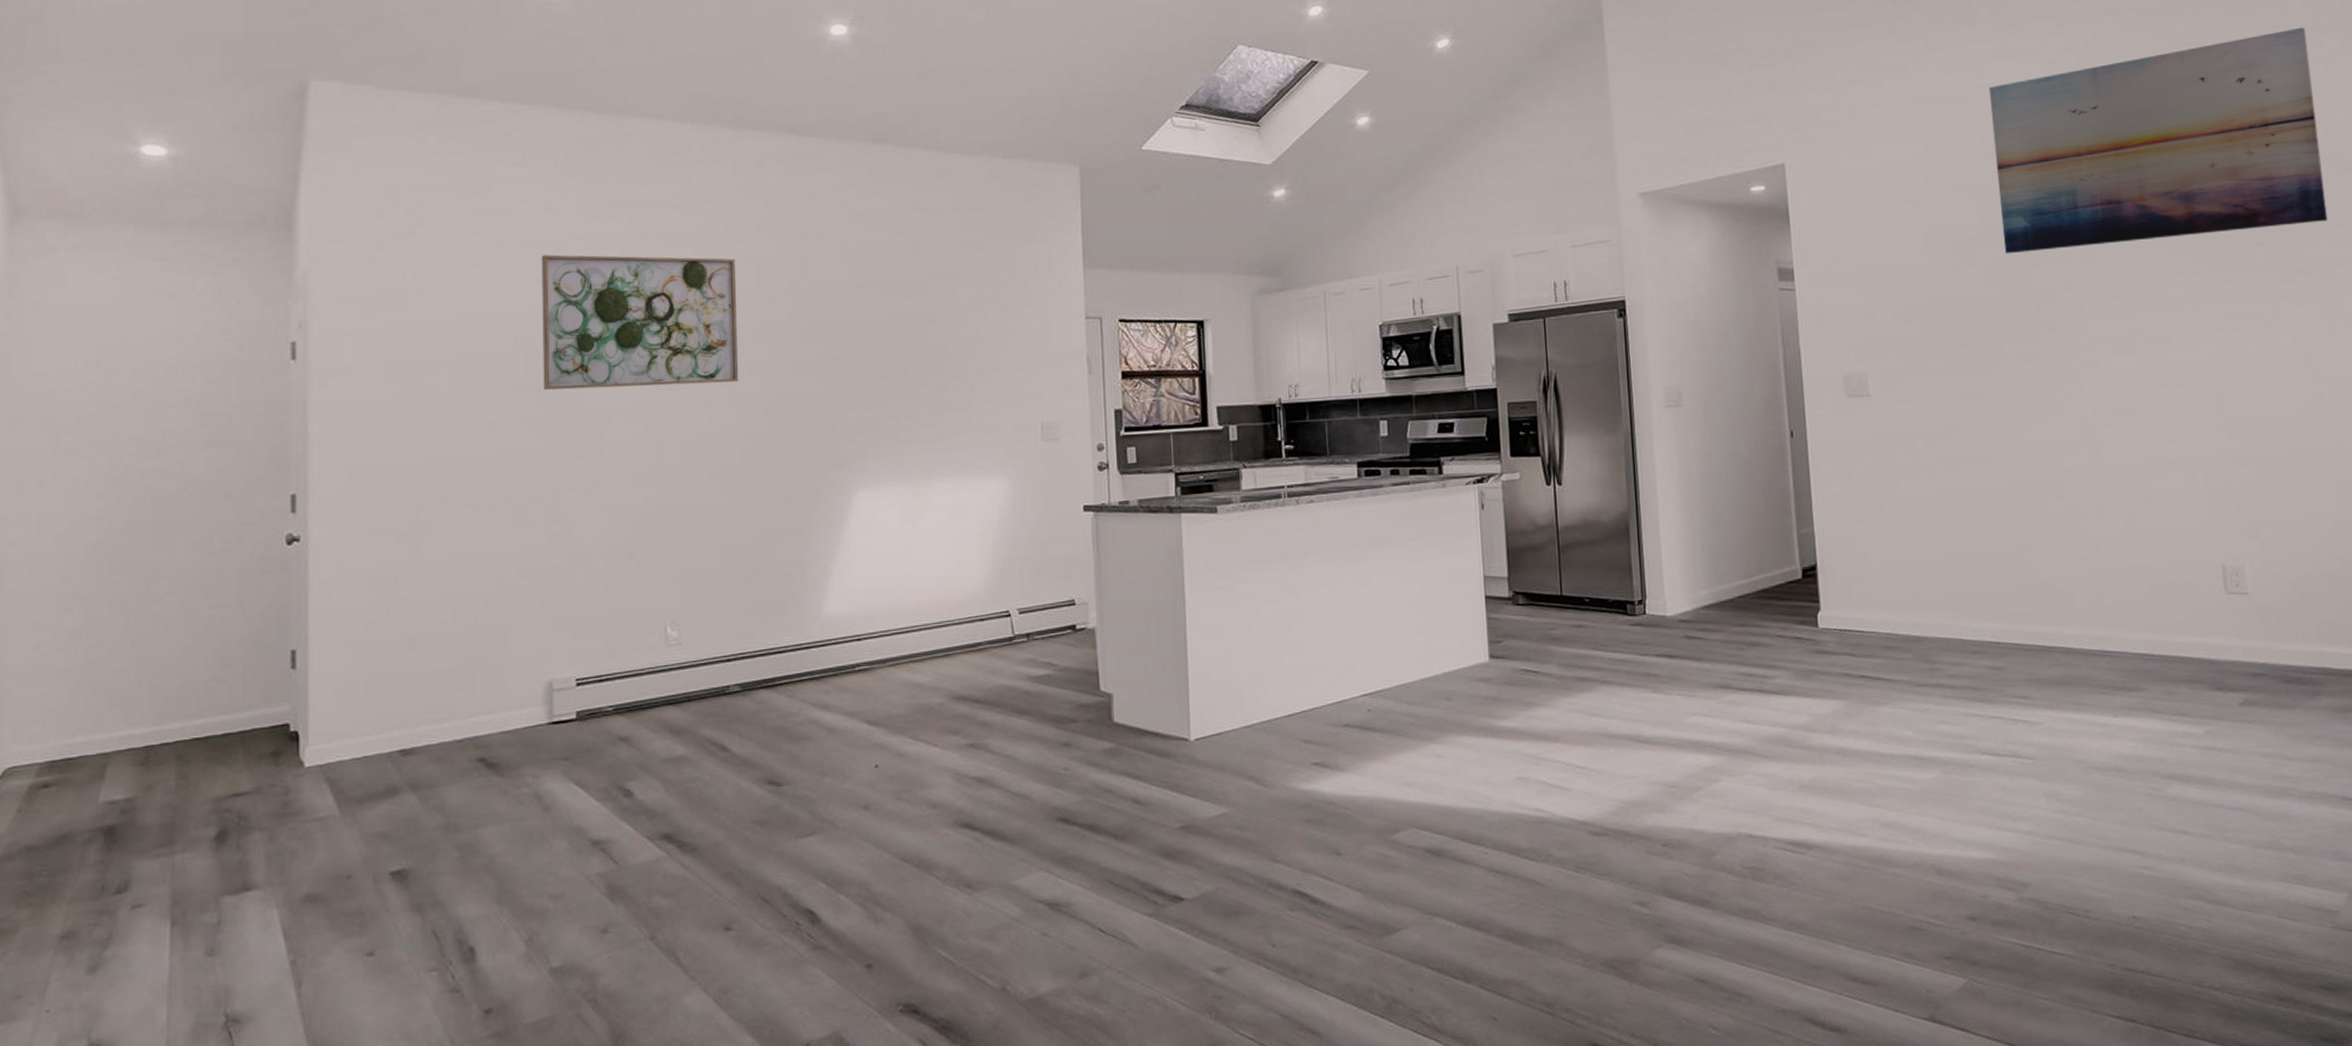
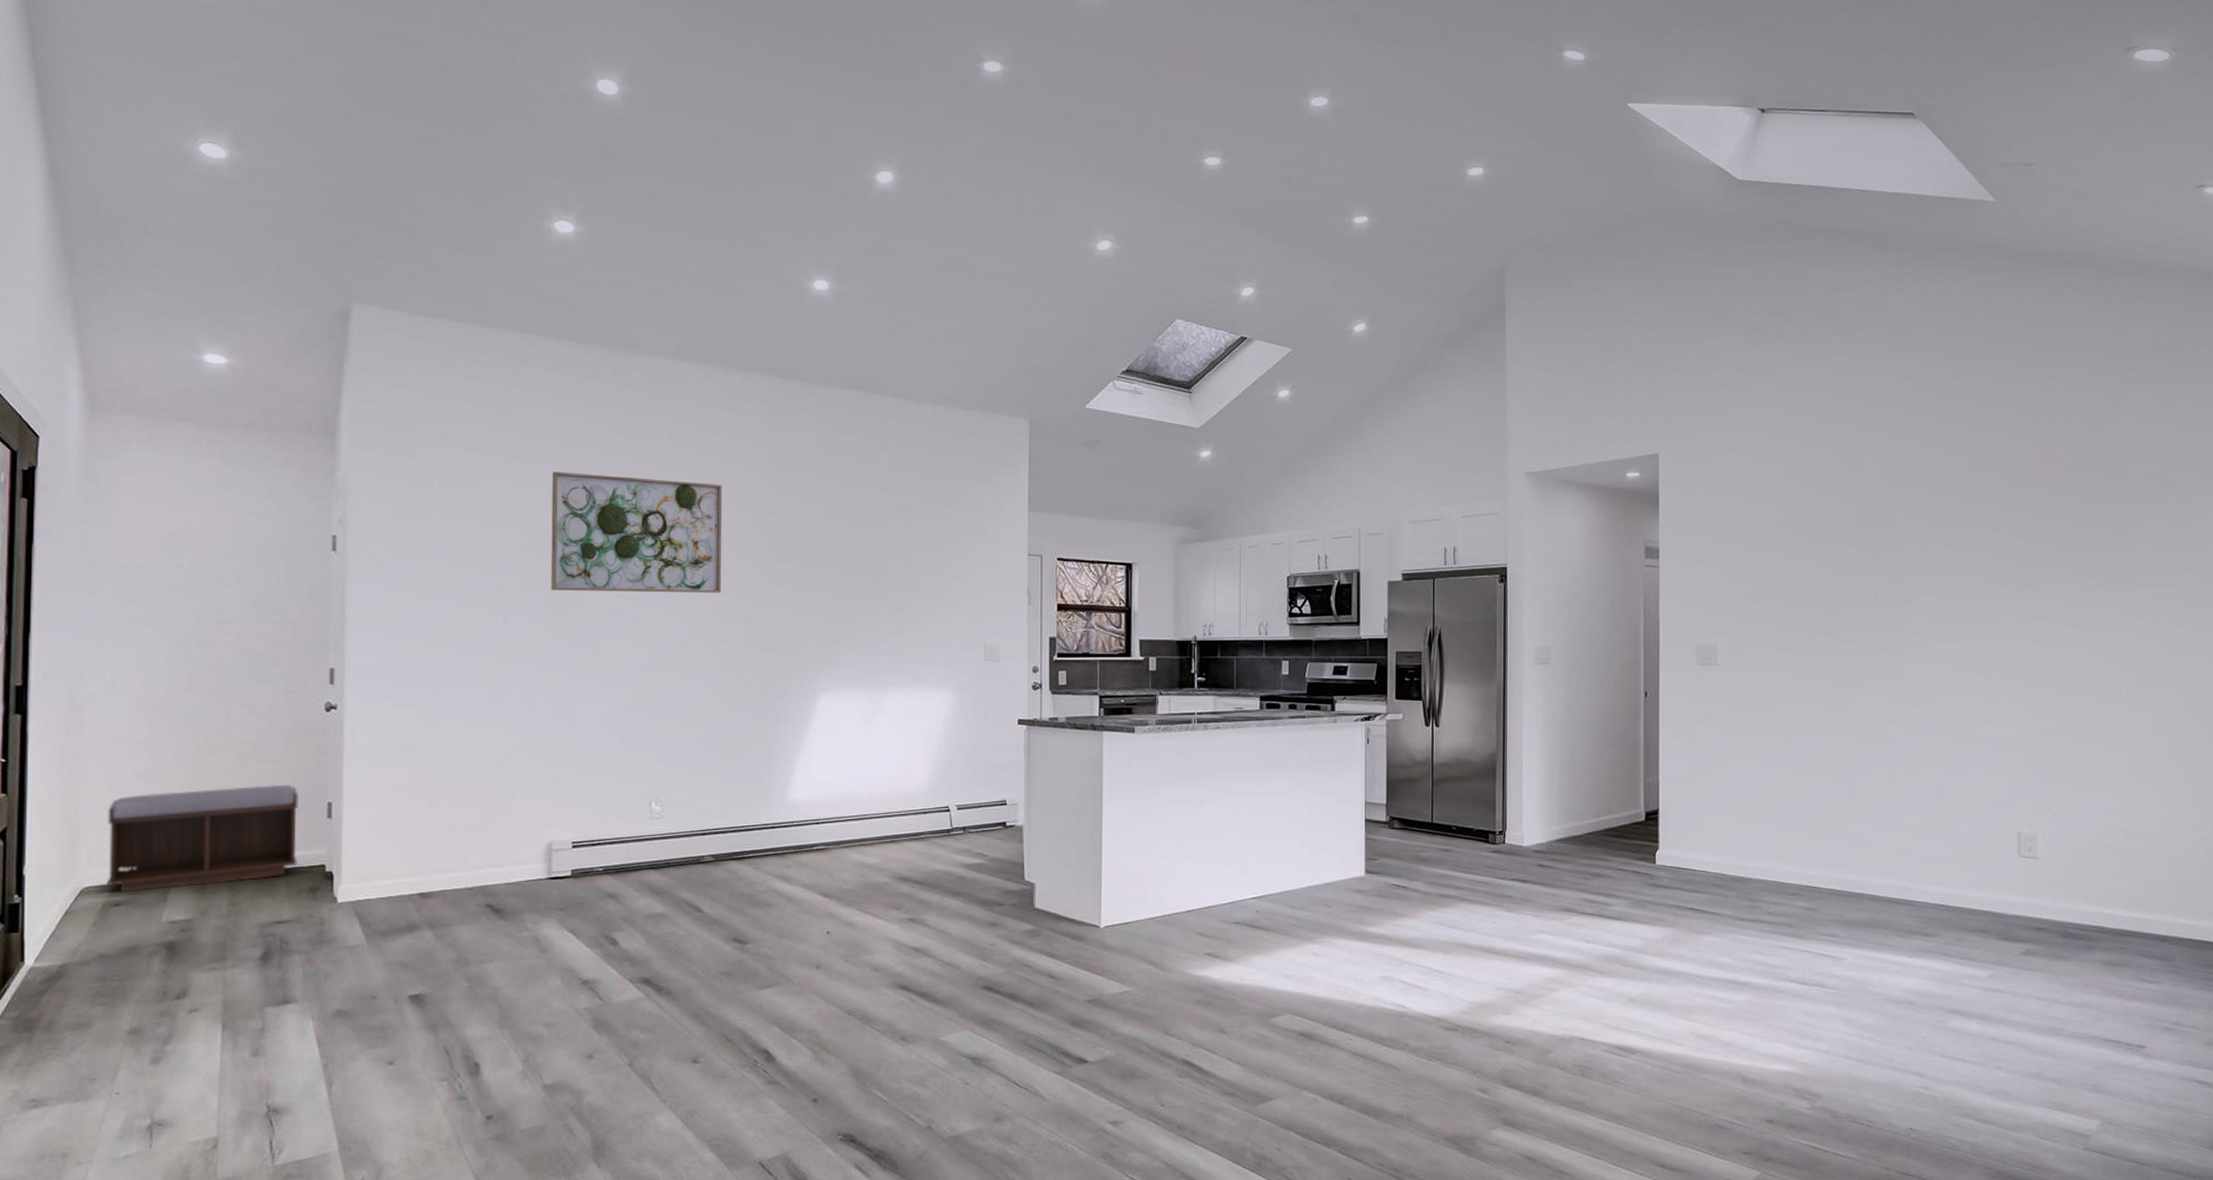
bench: none [33,632,257,771] -> present [106,784,298,892]
wall art: present [1988,27,2328,254] -> none [1848,357,2143,546]

